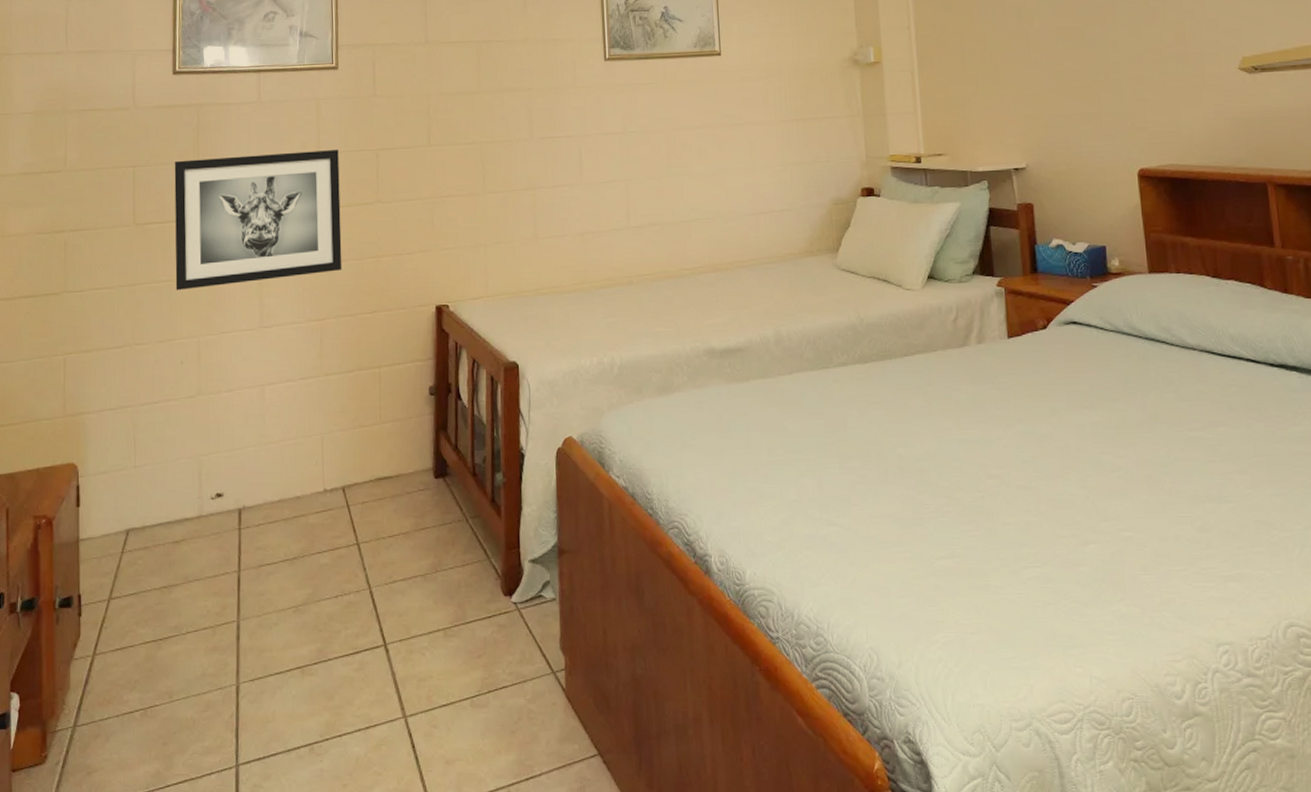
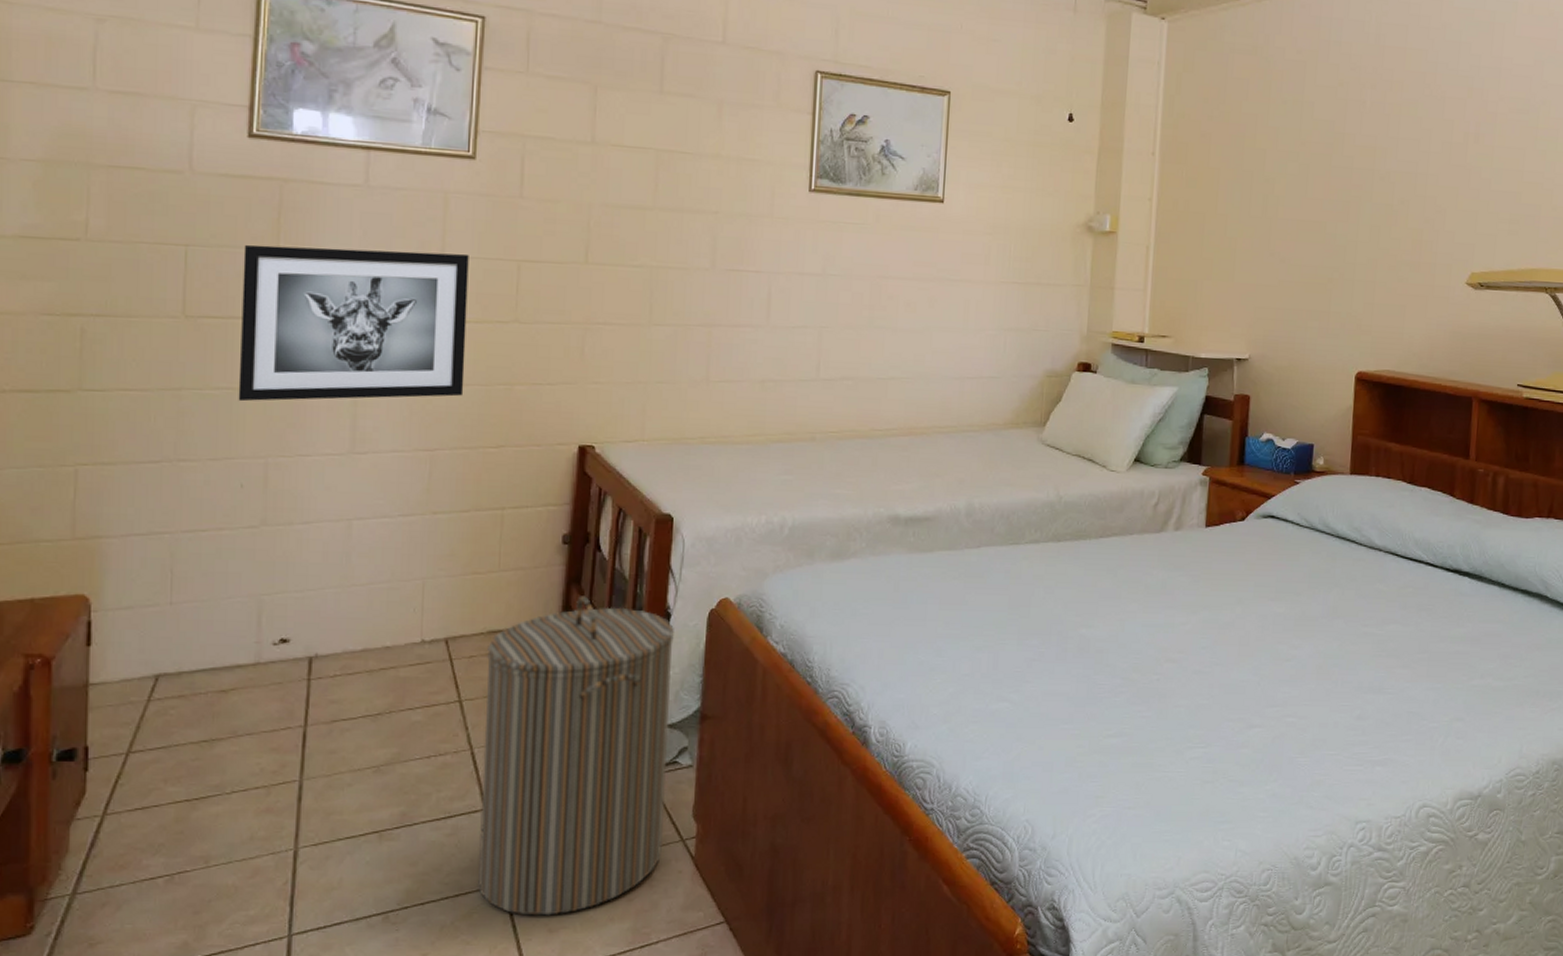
laundry hamper: none [376,442,537,748] -> present [477,596,674,916]

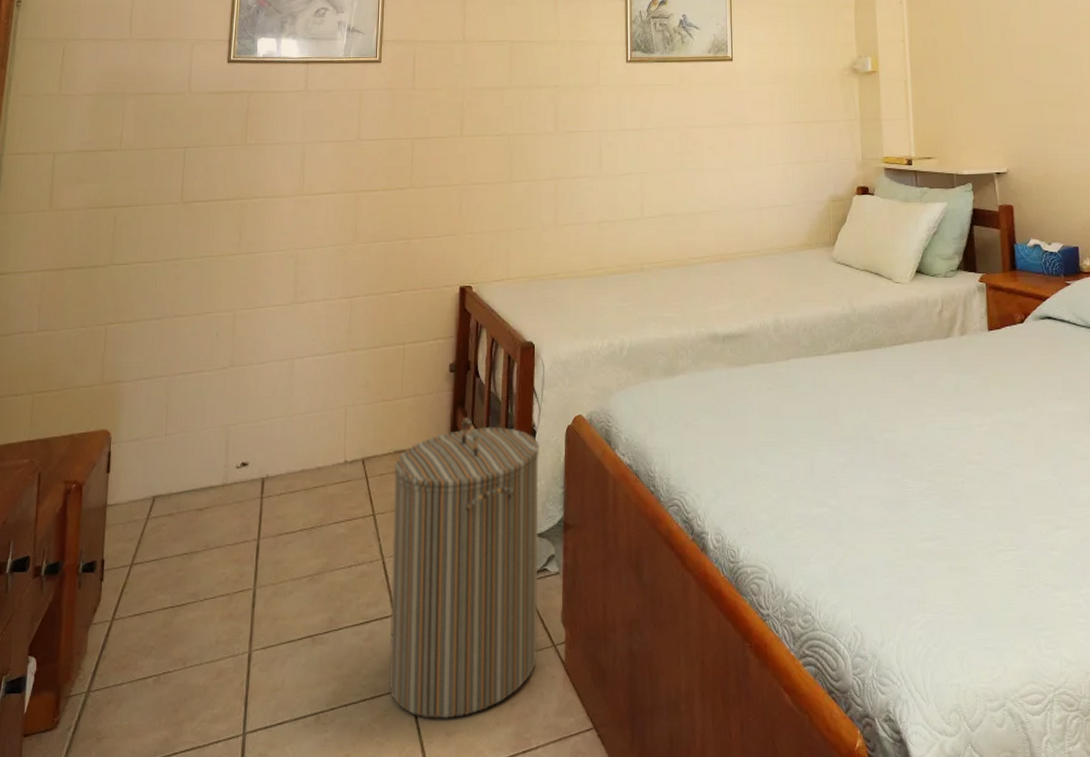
wall art: present [238,244,469,402] -> none [216,136,377,266]

